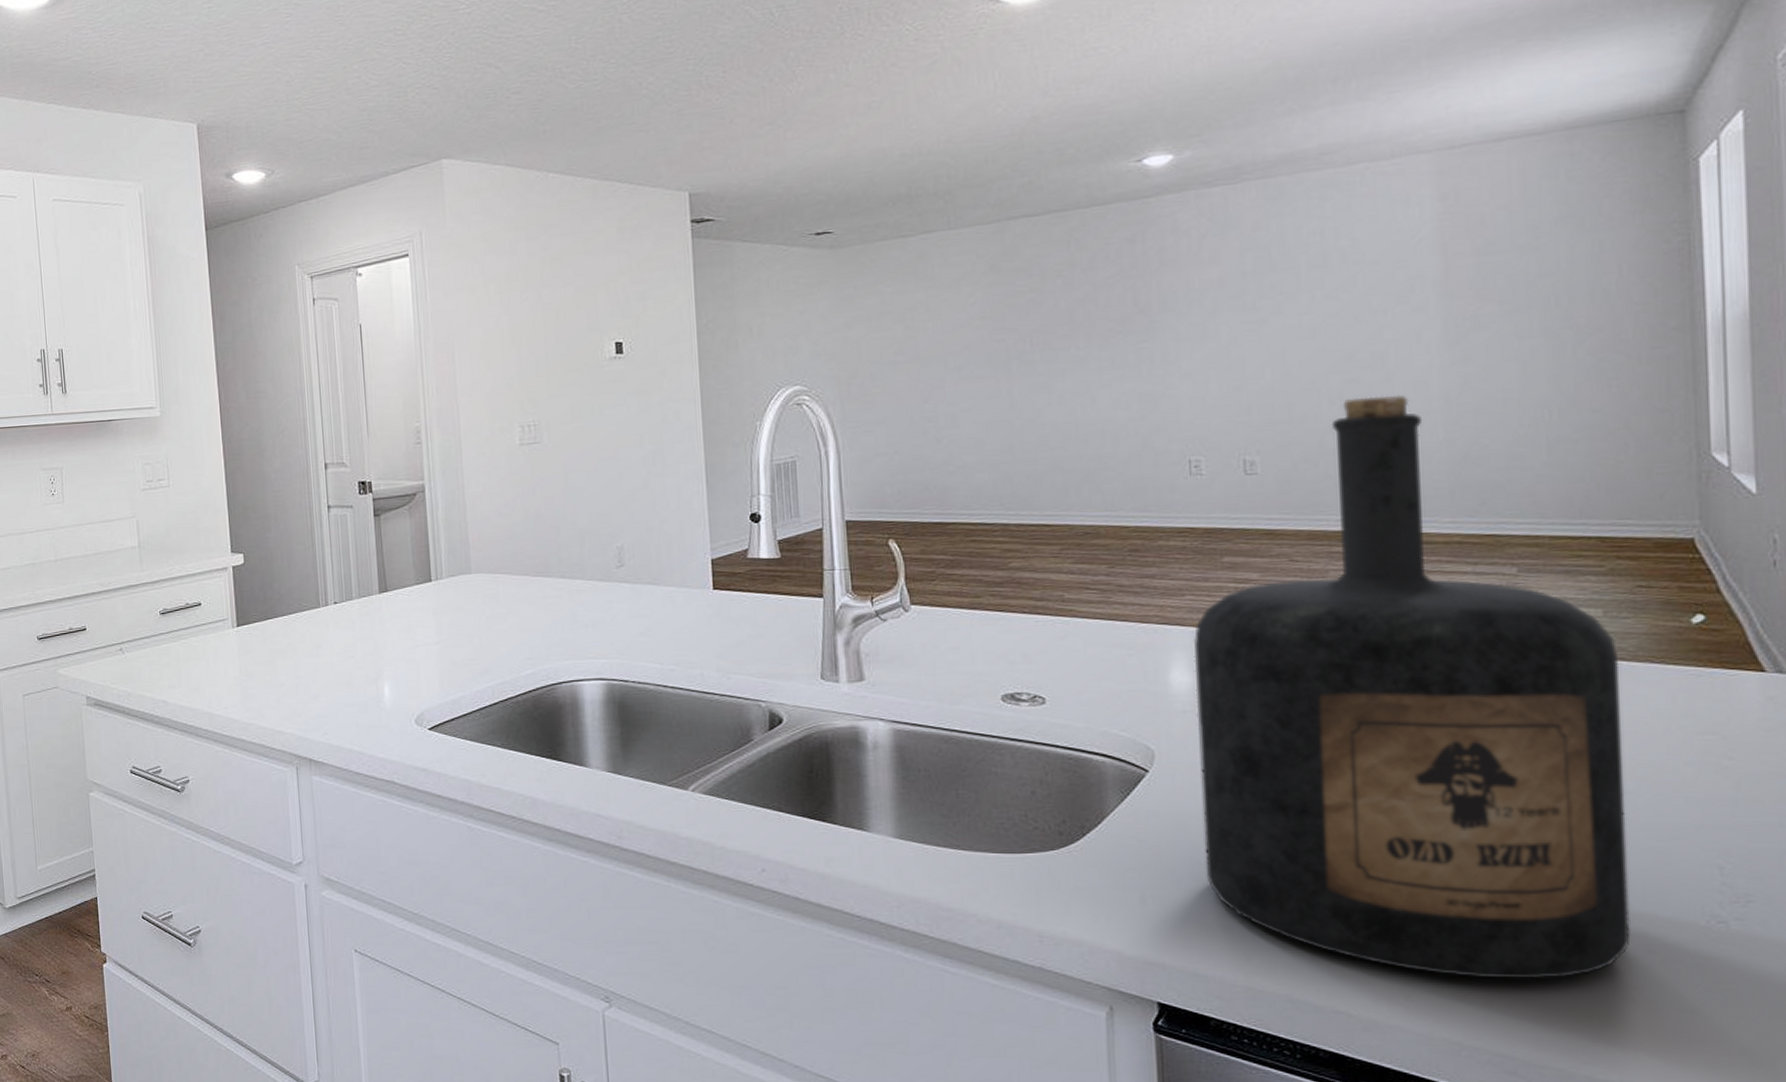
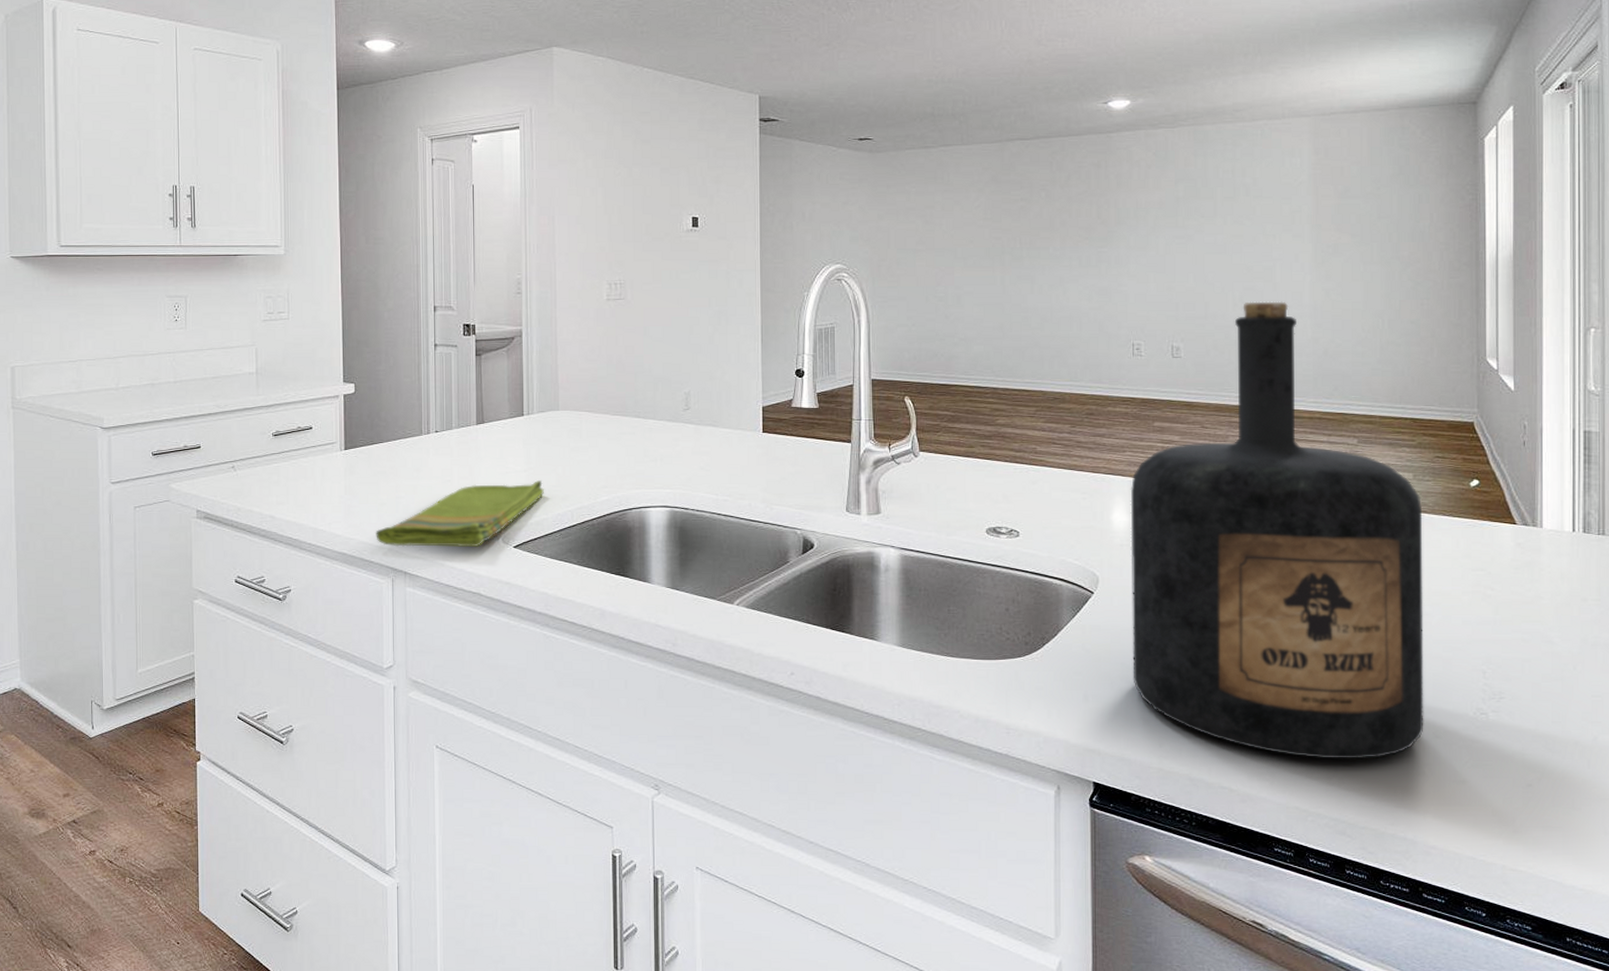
dish towel: none [275,654,460,731] -> present [376,480,544,548]

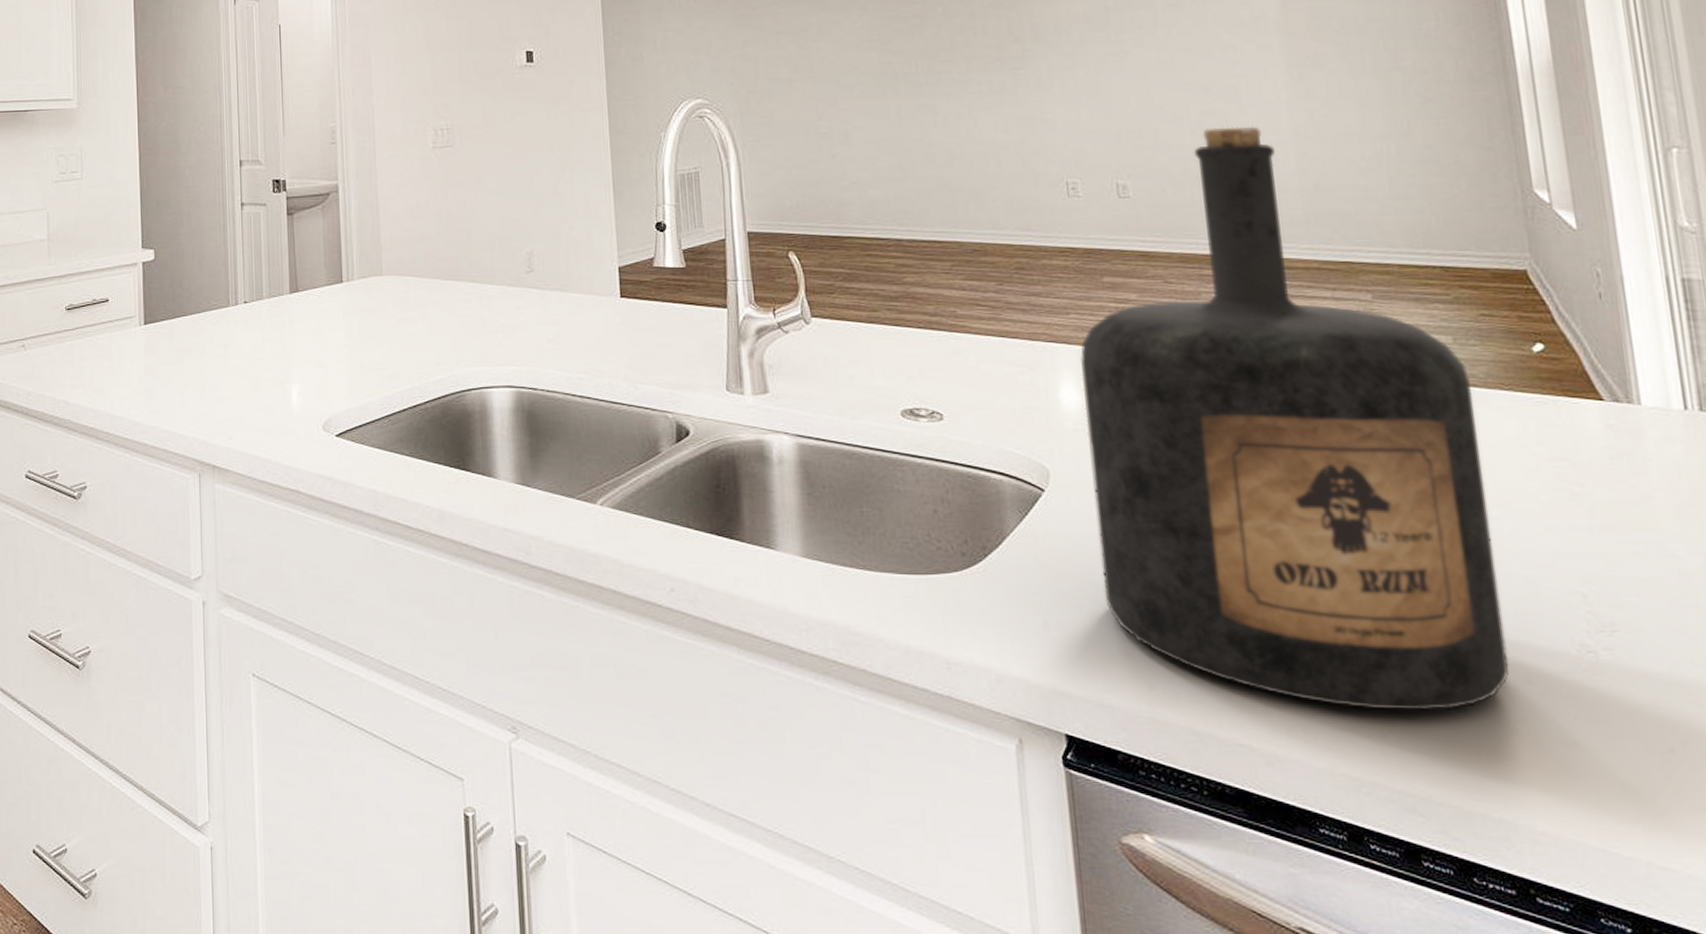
dish towel: present [376,480,544,548] -> none [180,357,369,437]

